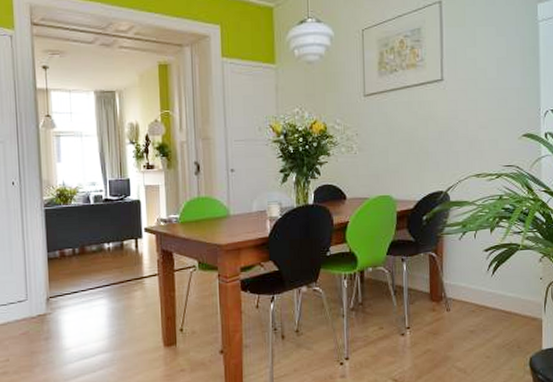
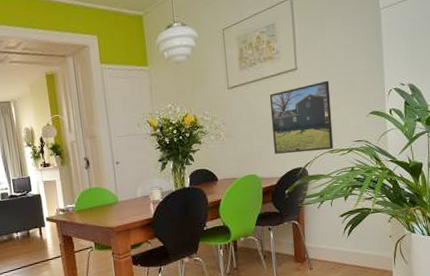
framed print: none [410,95,480,175] -> present [269,80,334,154]

